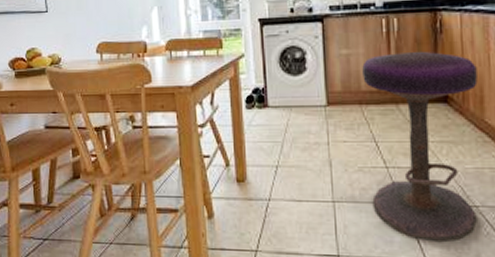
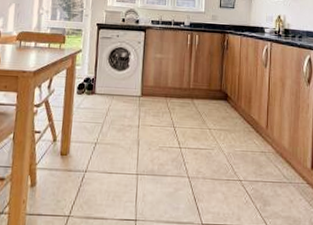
stool: present [362,51,478,243] -> none [166,60,248,209]

